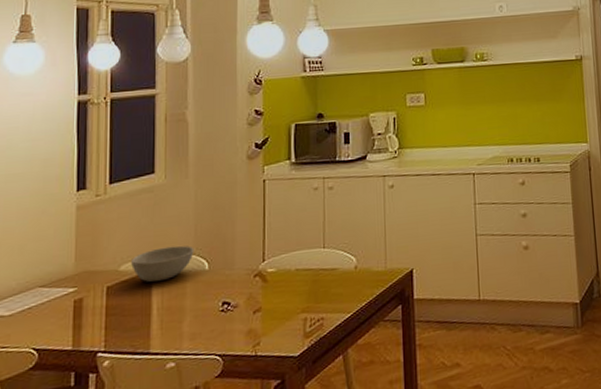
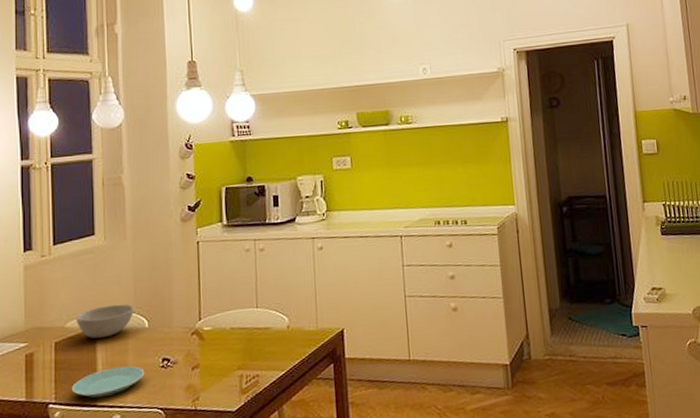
plate: none [122,310,203,345] -> present [71,366,145,398]

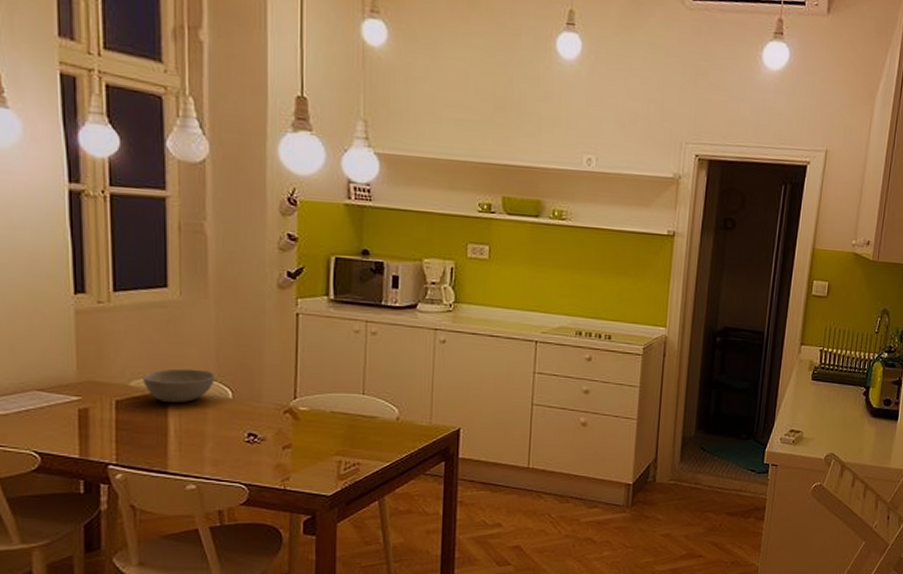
plate: present [71,366,145,398] -> none [136,436,227,465]

